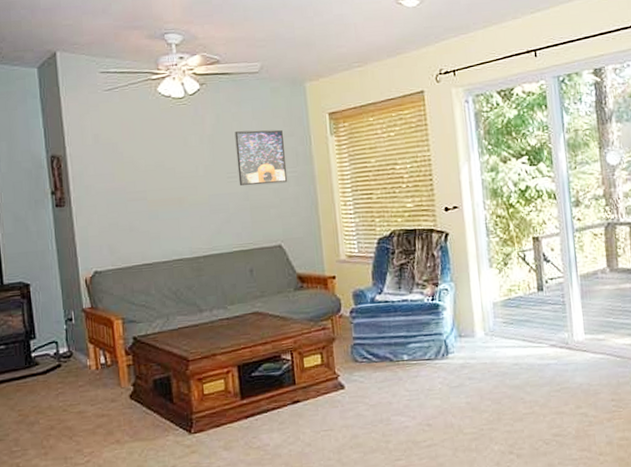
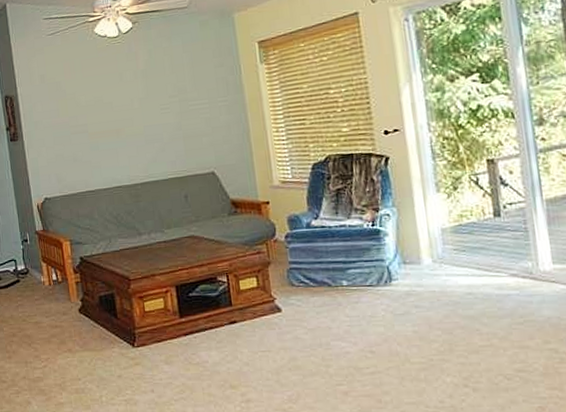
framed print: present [234,129,288,186] -> none [166,61,219,117]

